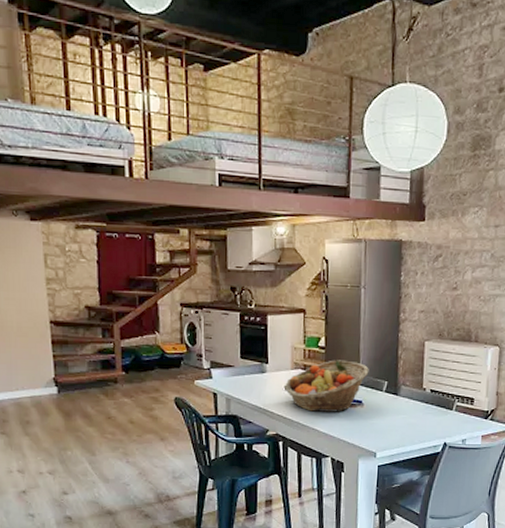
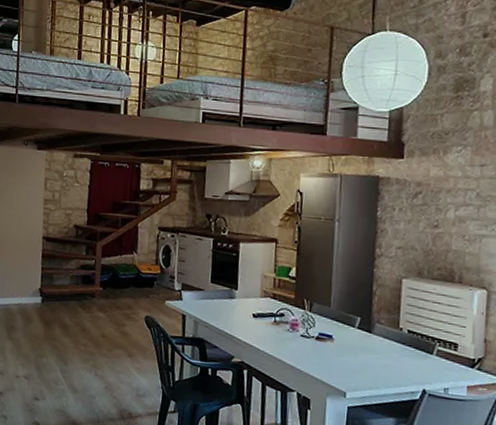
fruit basket: present [285,360,369,412] -> none [253,291,341,346]

